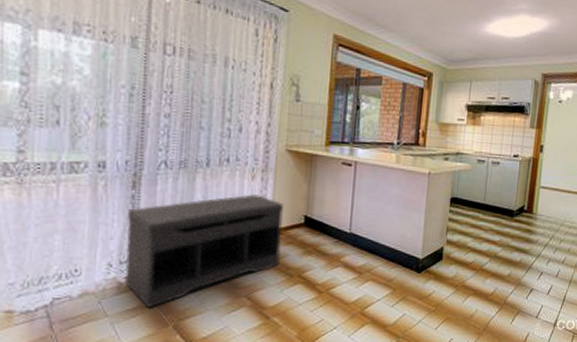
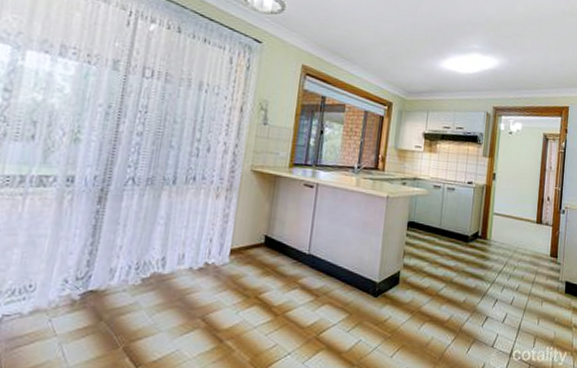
bench: present [125,194,283,308] -> none [79,212,245,328]

